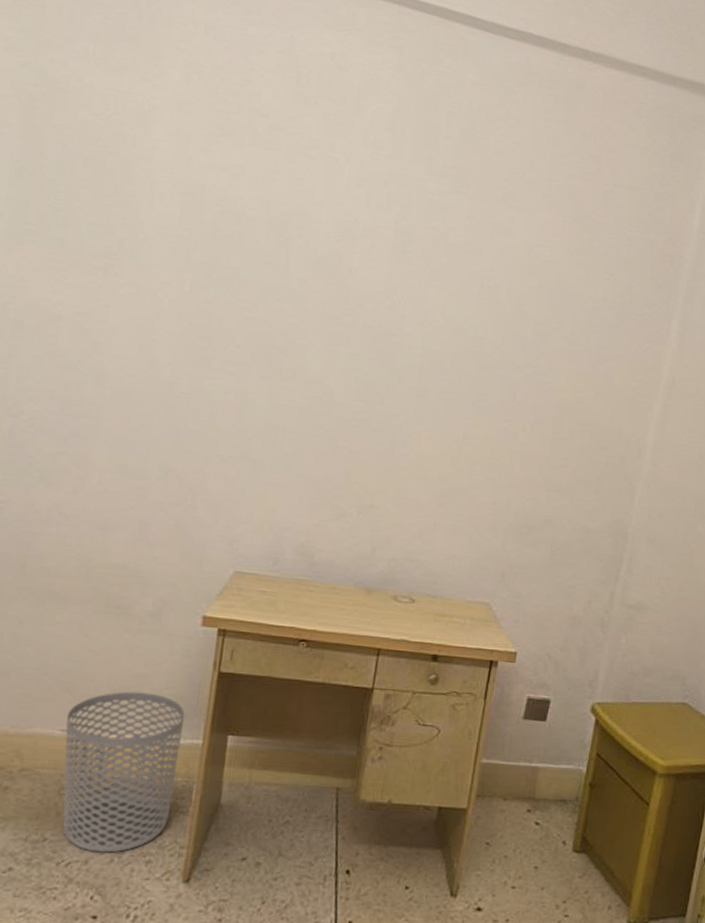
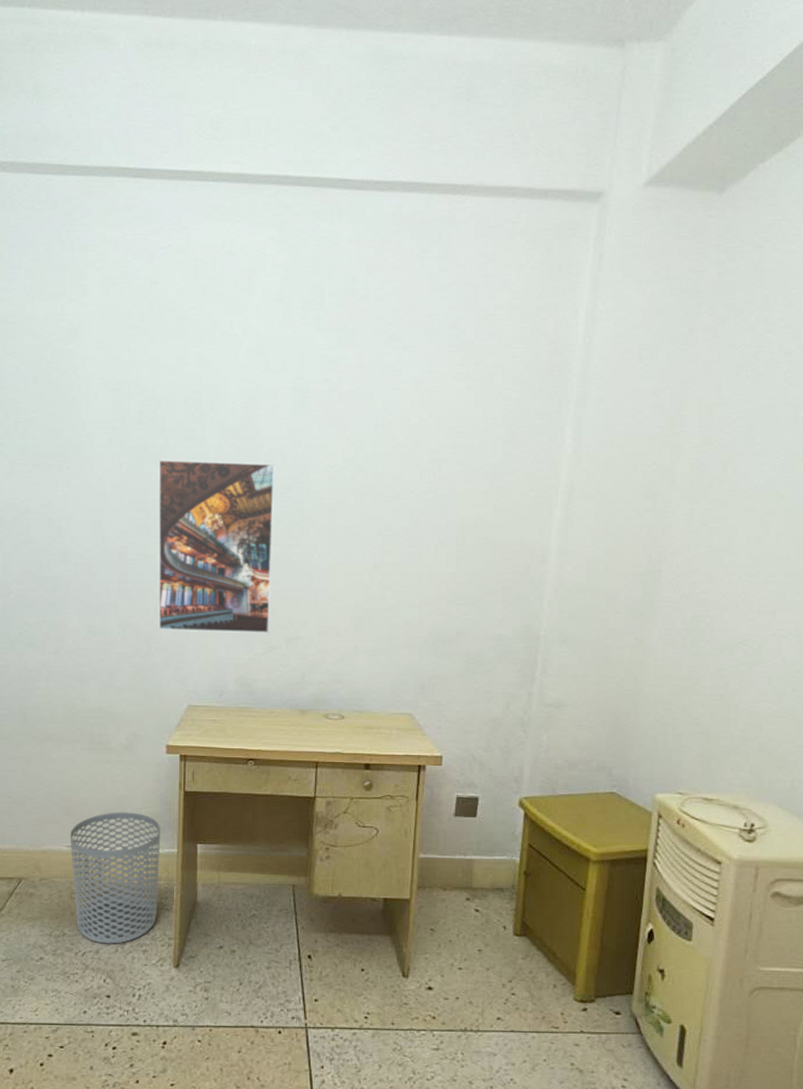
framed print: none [207,282,367,499] -> present [157,459,275,634]

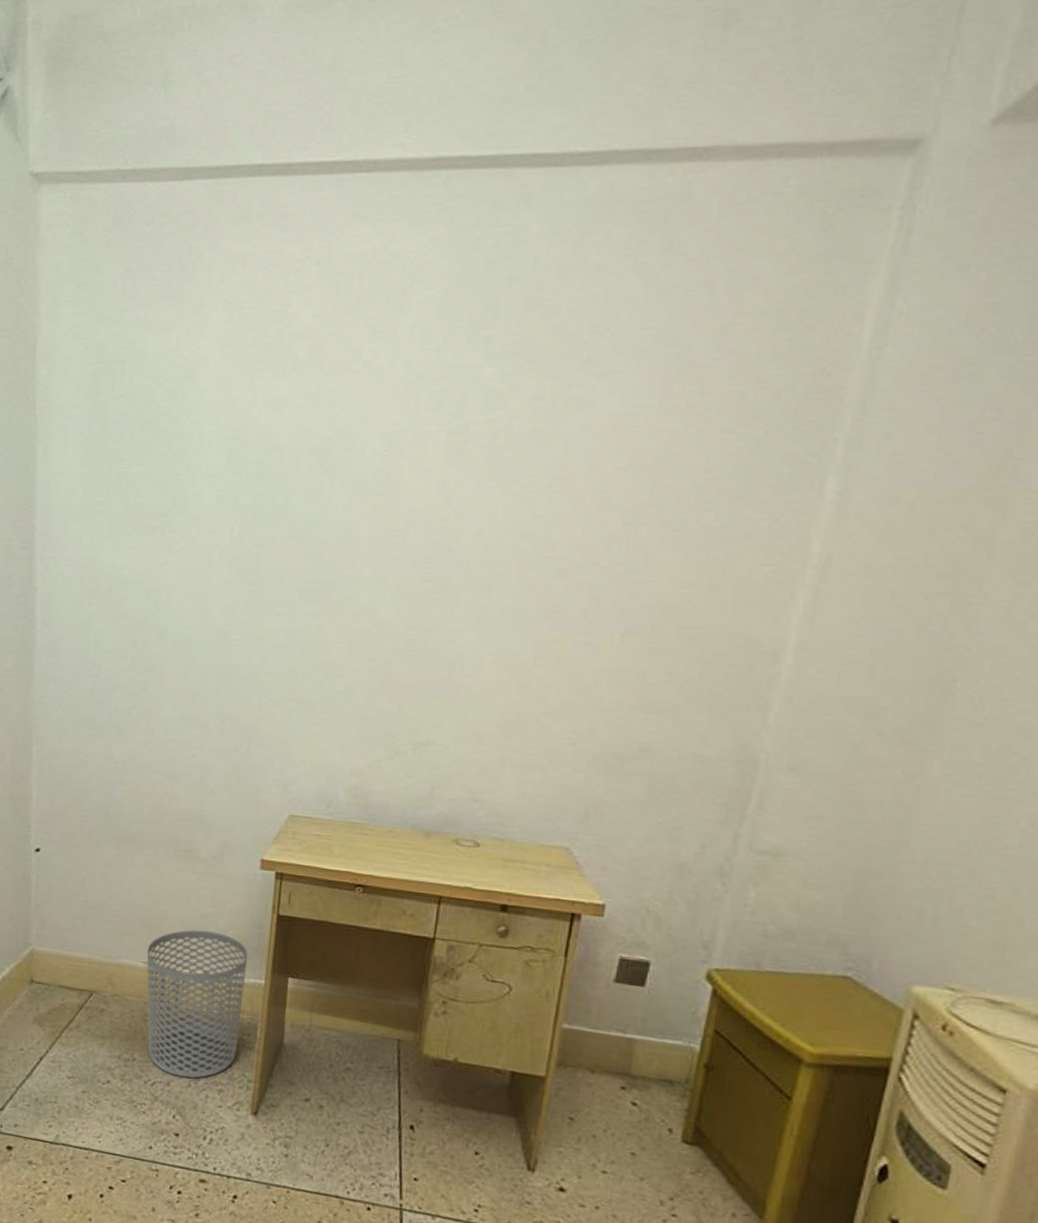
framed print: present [157,459,275,634] -> none [260,520,418,737]

